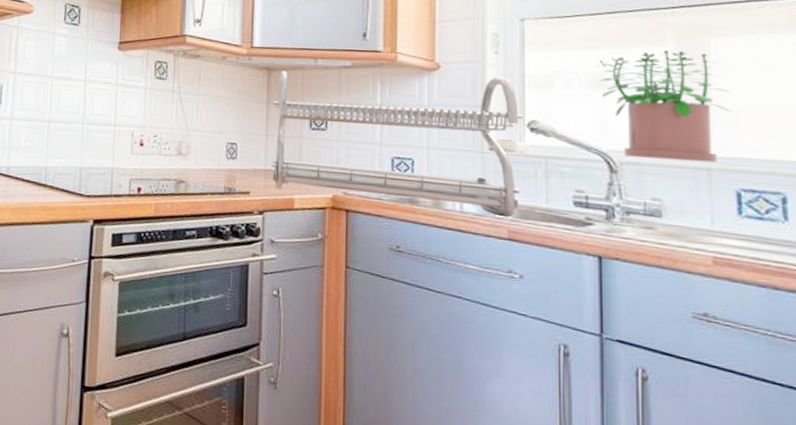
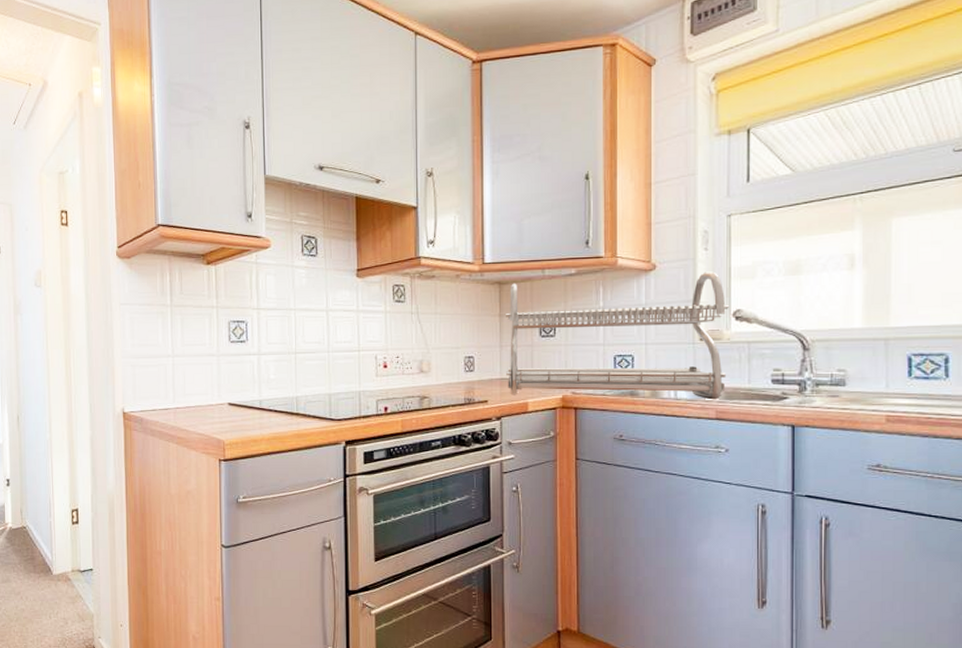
potted plant: present [597,50,732,163] -> none [794,232,907,334]

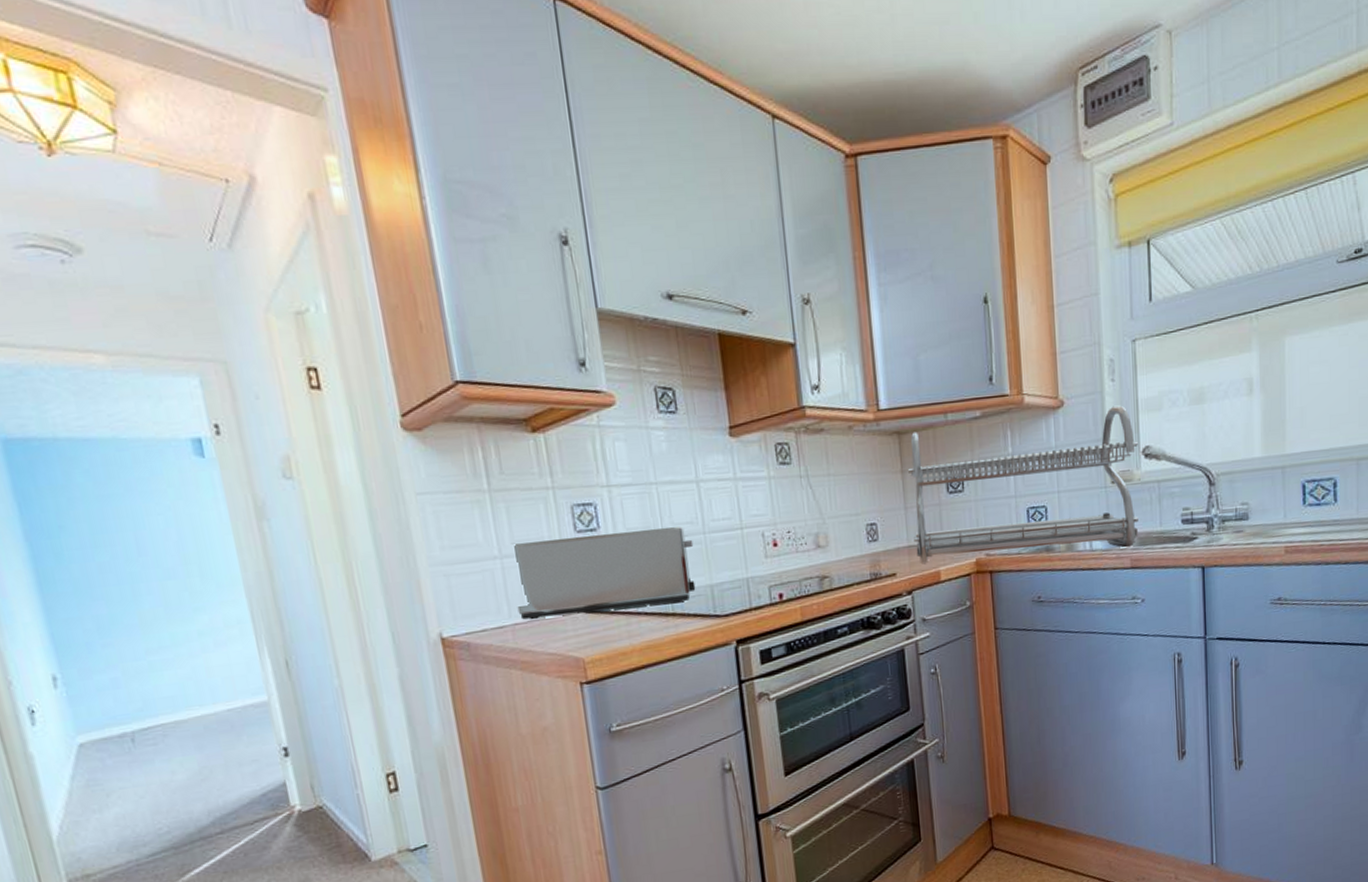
toaster: none [180,344,319,406] -> present [511,525,696,620]

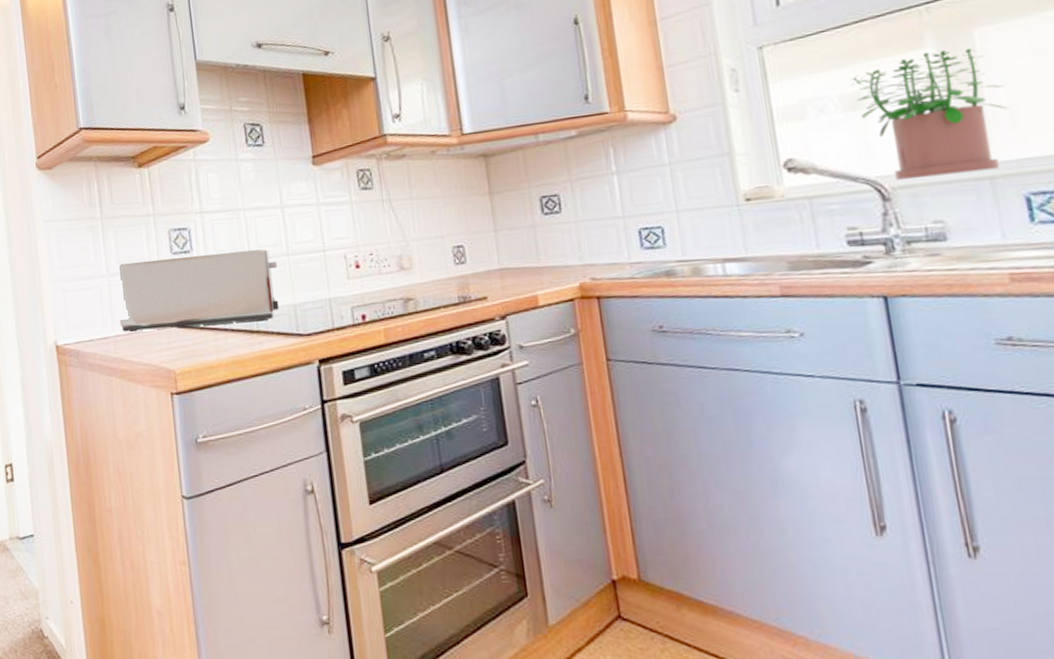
dish rack: present [908,405,1139,565] -> none [497,116,788,288]
potted plant: none [1197,354,1300,467] -> present [851,48,1008,180]

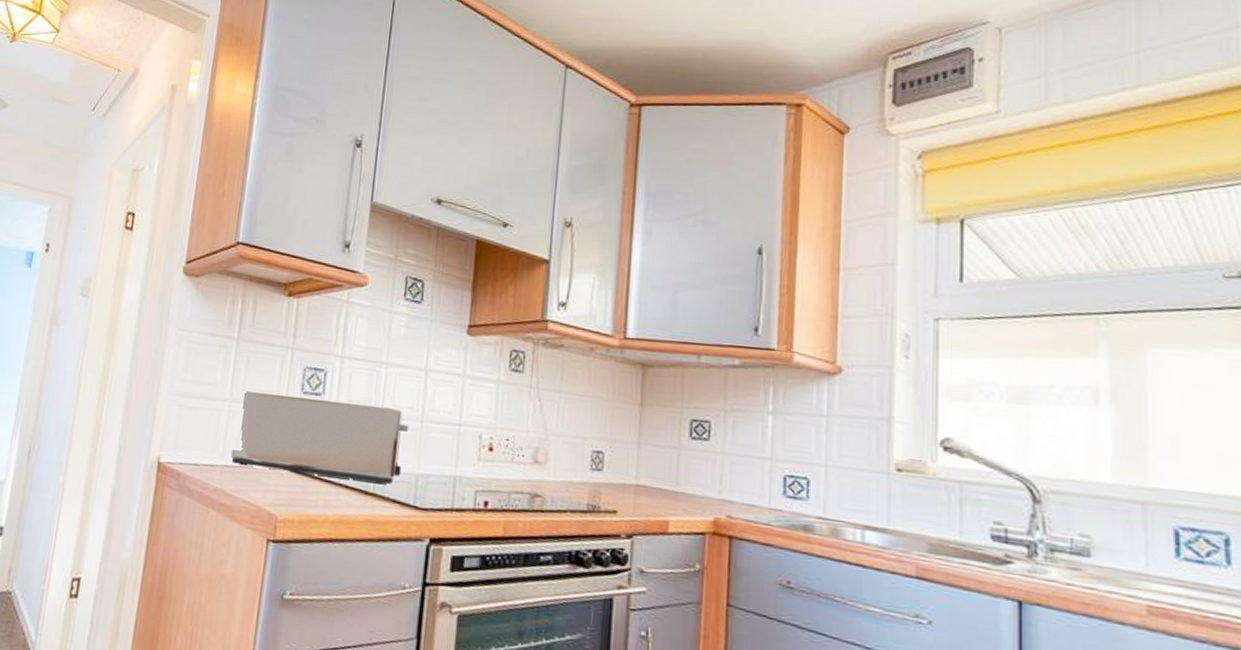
potted plant: present [851,48,1008,180] -> none [1020,362,1170,495]

